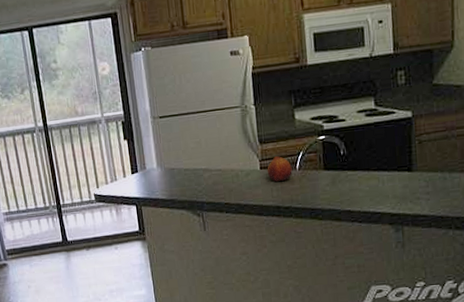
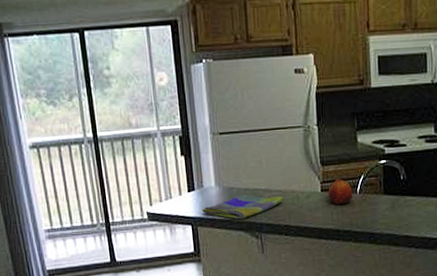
dish towel: none [144,174,223,199] -> present [201,194,284,220]

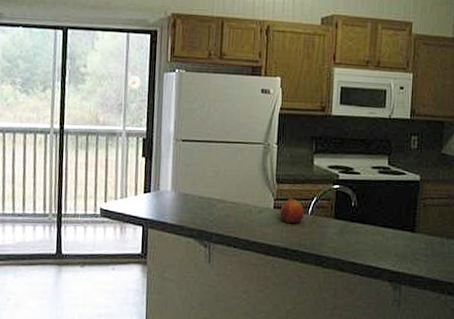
dish towel: present [201,194,284,220] -> none [154,202,236,227]

